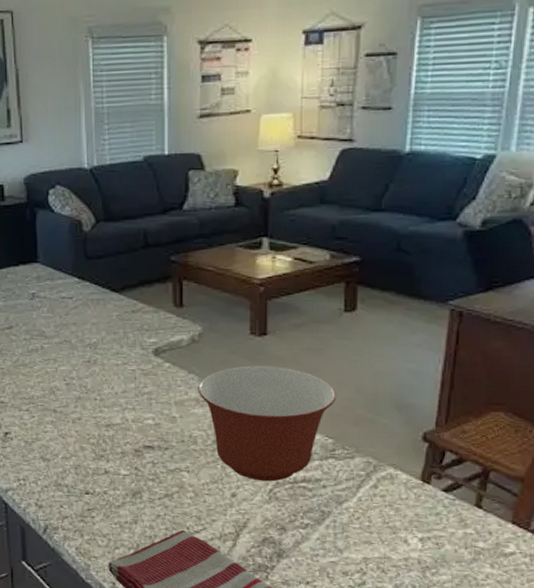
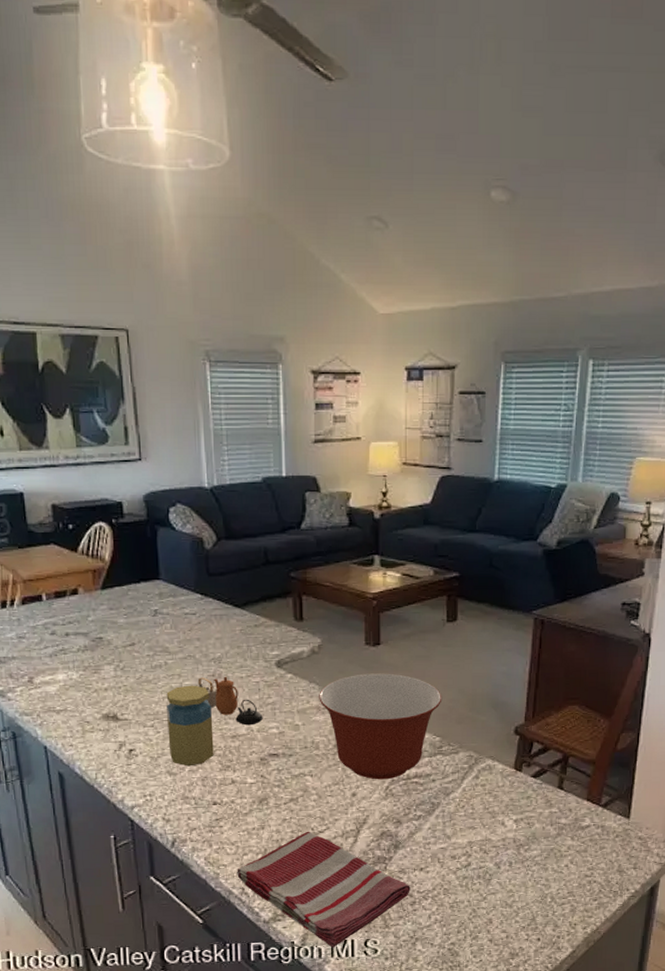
jar: none [42,370,88,453] -> present [166,685,214,767]
teapot: none [70,363,139,415] -> present [195,677,263,726]

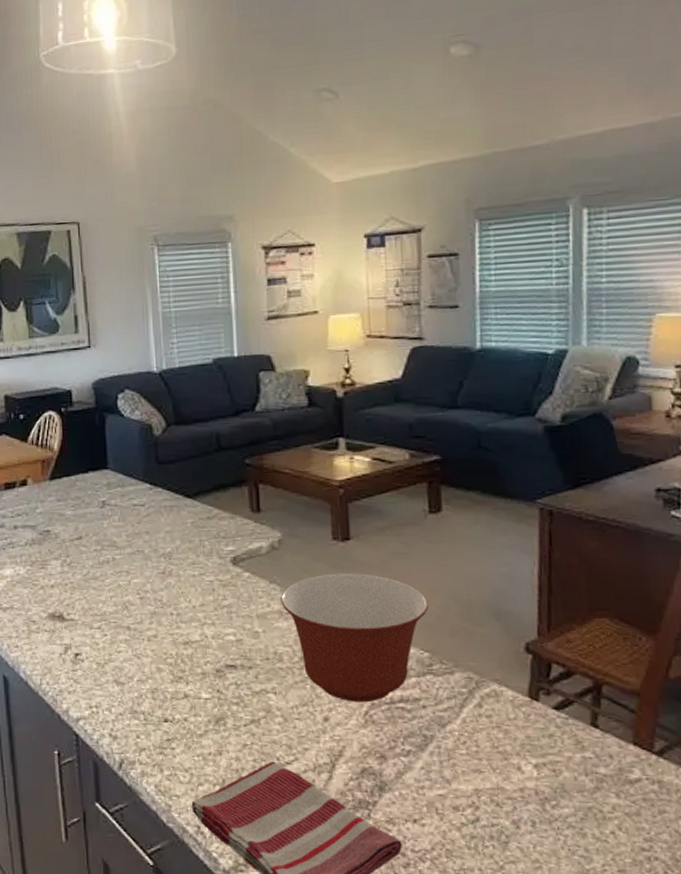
jar: present [166,685,214,767] -> none [114,583,165,676]
teapot: present [195,677,263,726] -> none [144,575,218,631]

